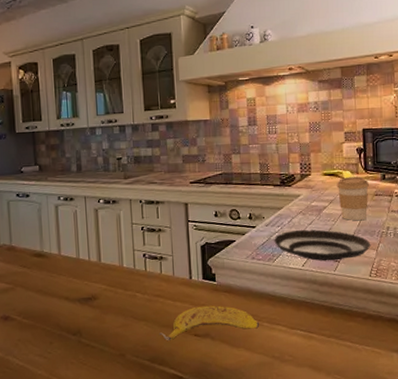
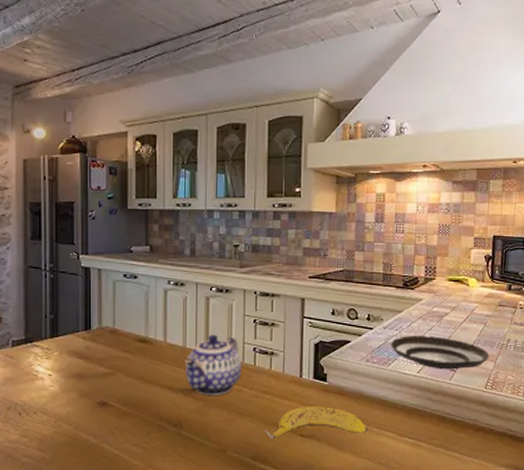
teapot: none [79,243,134,303] -> present [185,334,241,395]
coffee cup: present [336,176,369,221] -> none [460,284,494,331]

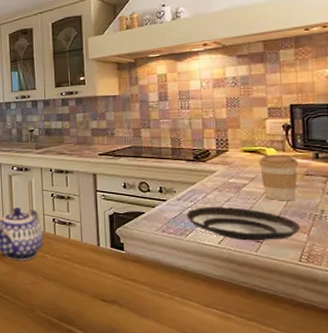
banana: present [262,406,368,440] -> none [66,273,171,303]
coffee cup: none [460,284,494,331] -> present [258,154,298,201]

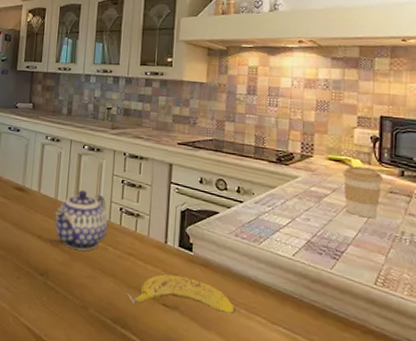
banana: none [66,273,171,303] -> present [125,274,237,314]
tart tin: present [186,206,301,241] -> none [262,213,380,259]

